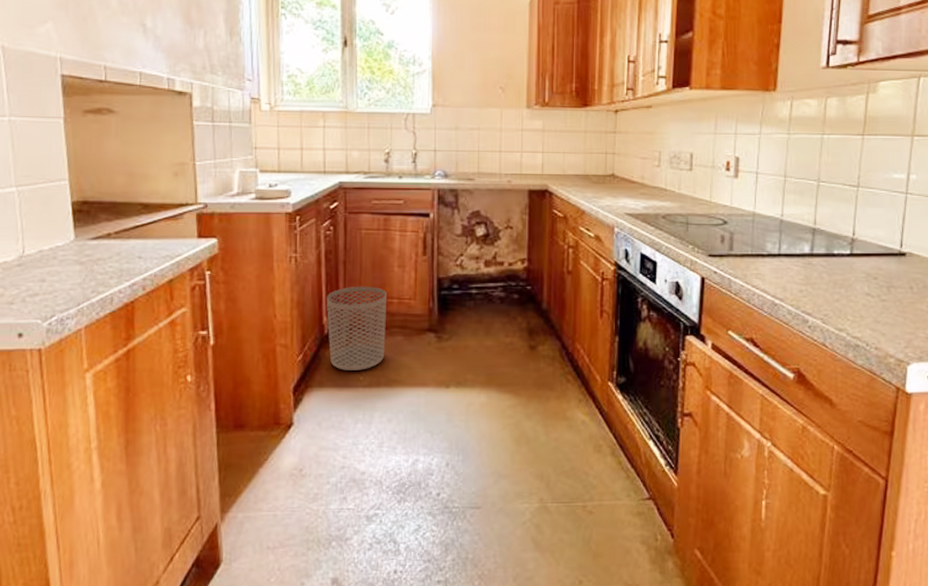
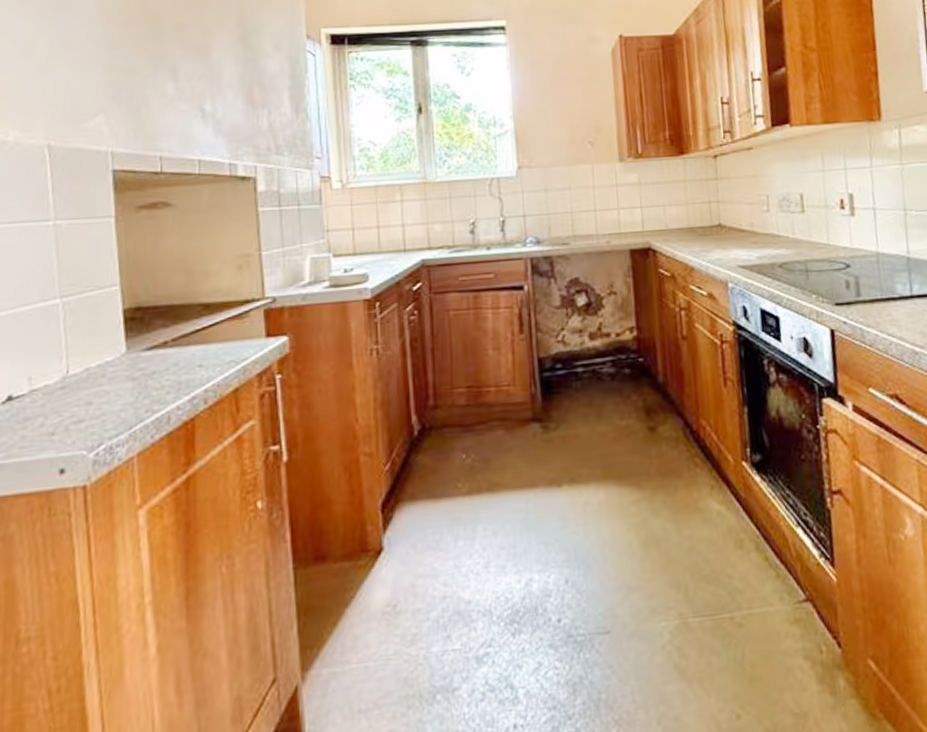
waste bin: present [327,286,386,370] -> none [415,375,485,478]

